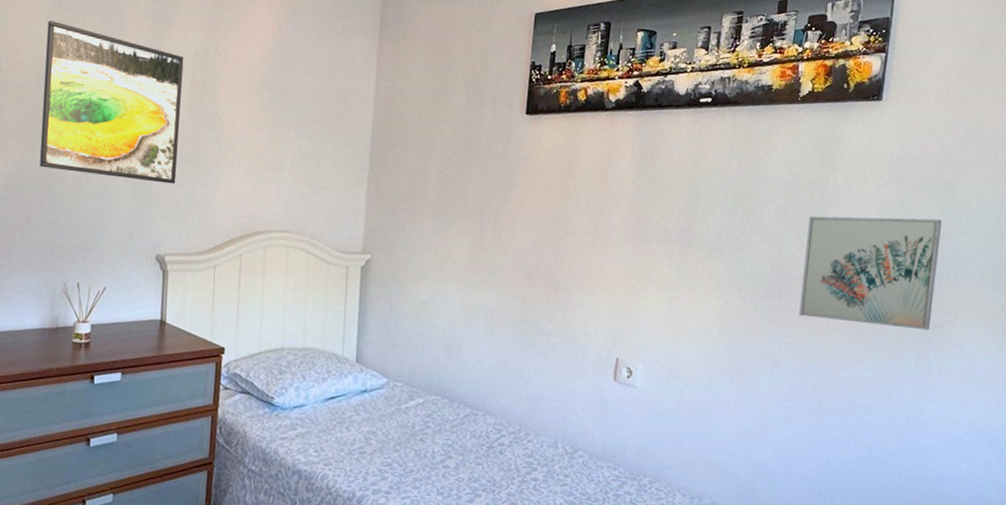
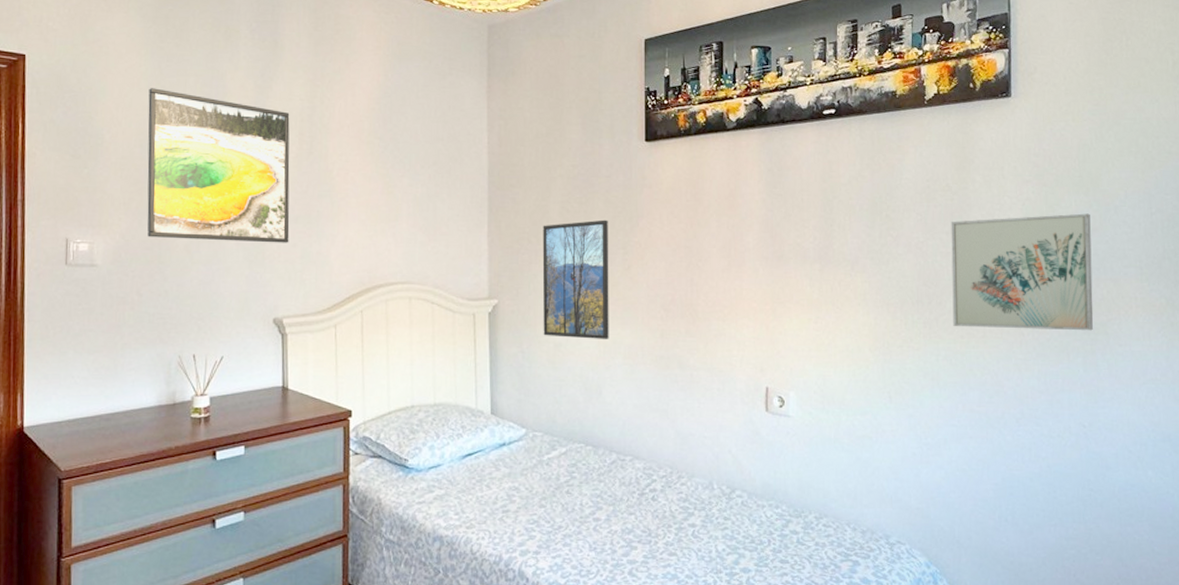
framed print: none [411,186,483,301] -> present [542,219,609,339]

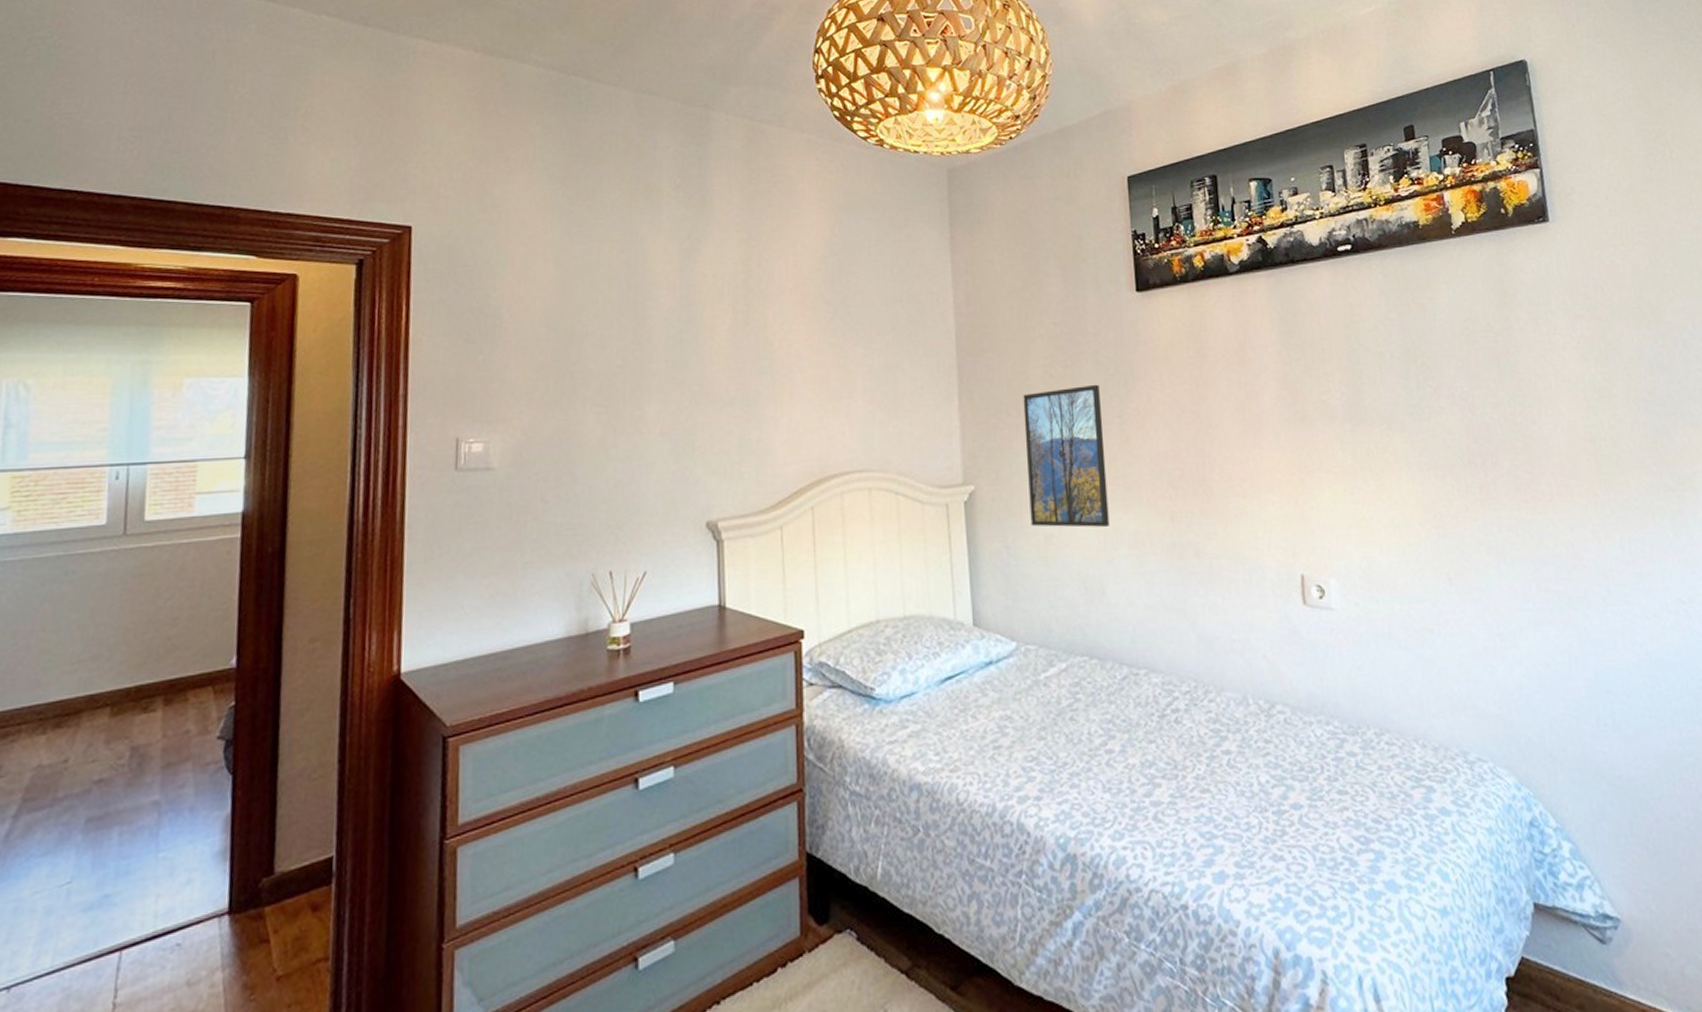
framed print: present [147,88,290,243] -> none [553,257,724,432]
wall art: present [951,213,1093,331] -> none [1497,349,1678,490]

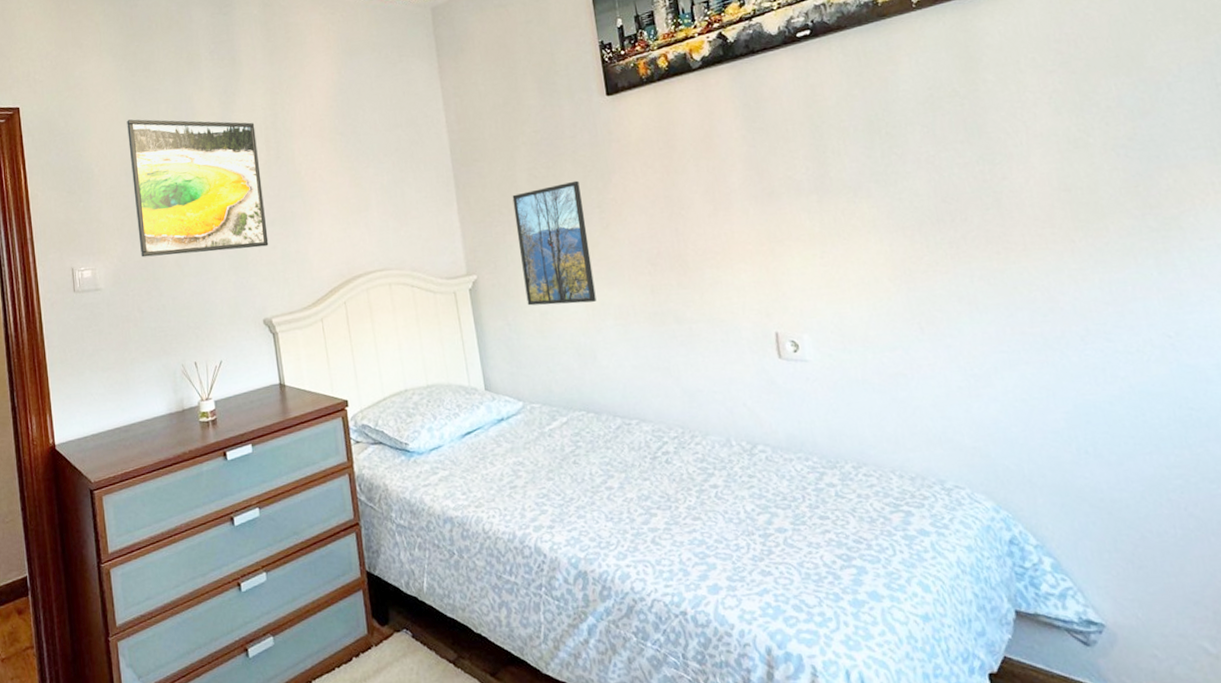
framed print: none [553,257,724,432] -> present [127,119,269,257]

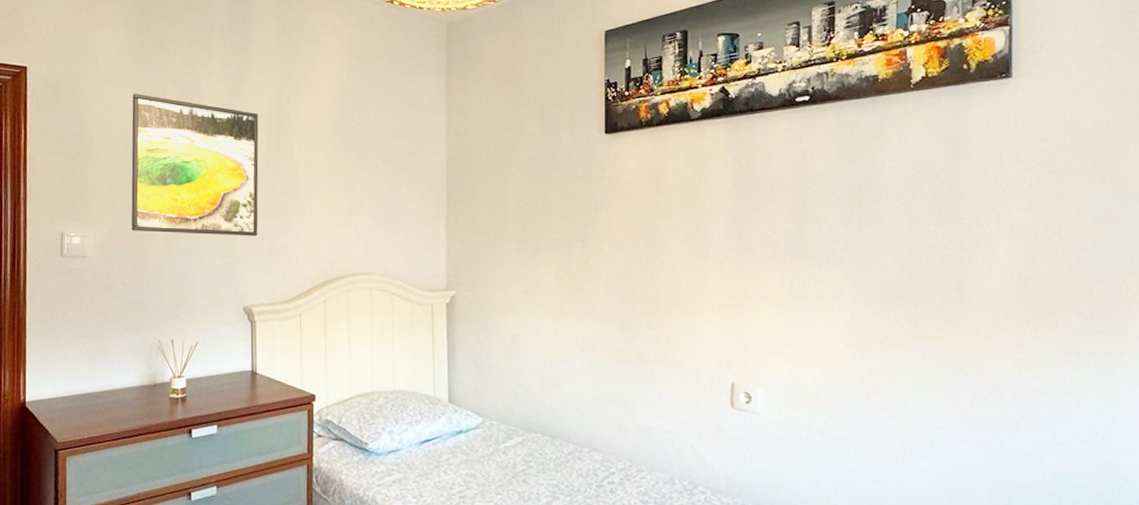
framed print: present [512,180,597,306] -> none [500,212,567,331]

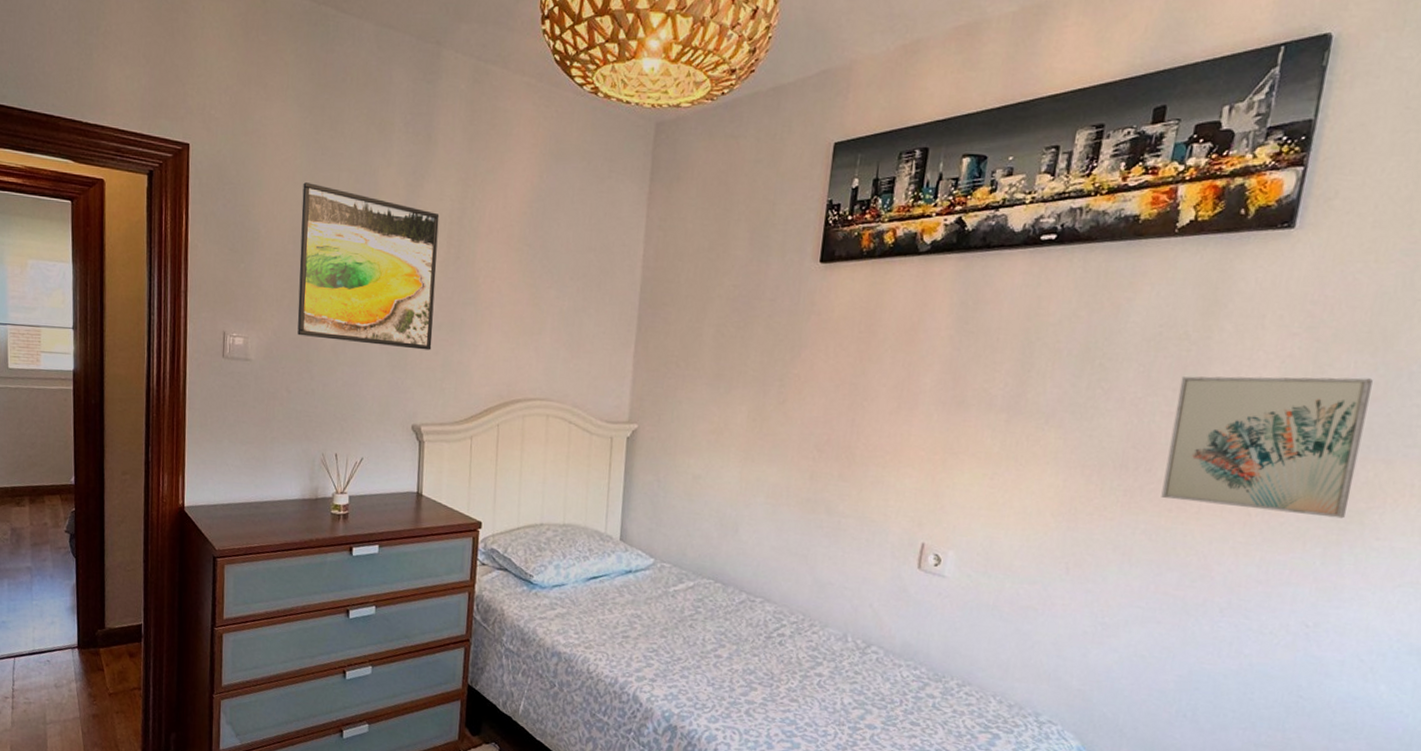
wall art: none [940,202,1109,330] -> present [1161,376,1373,519]

